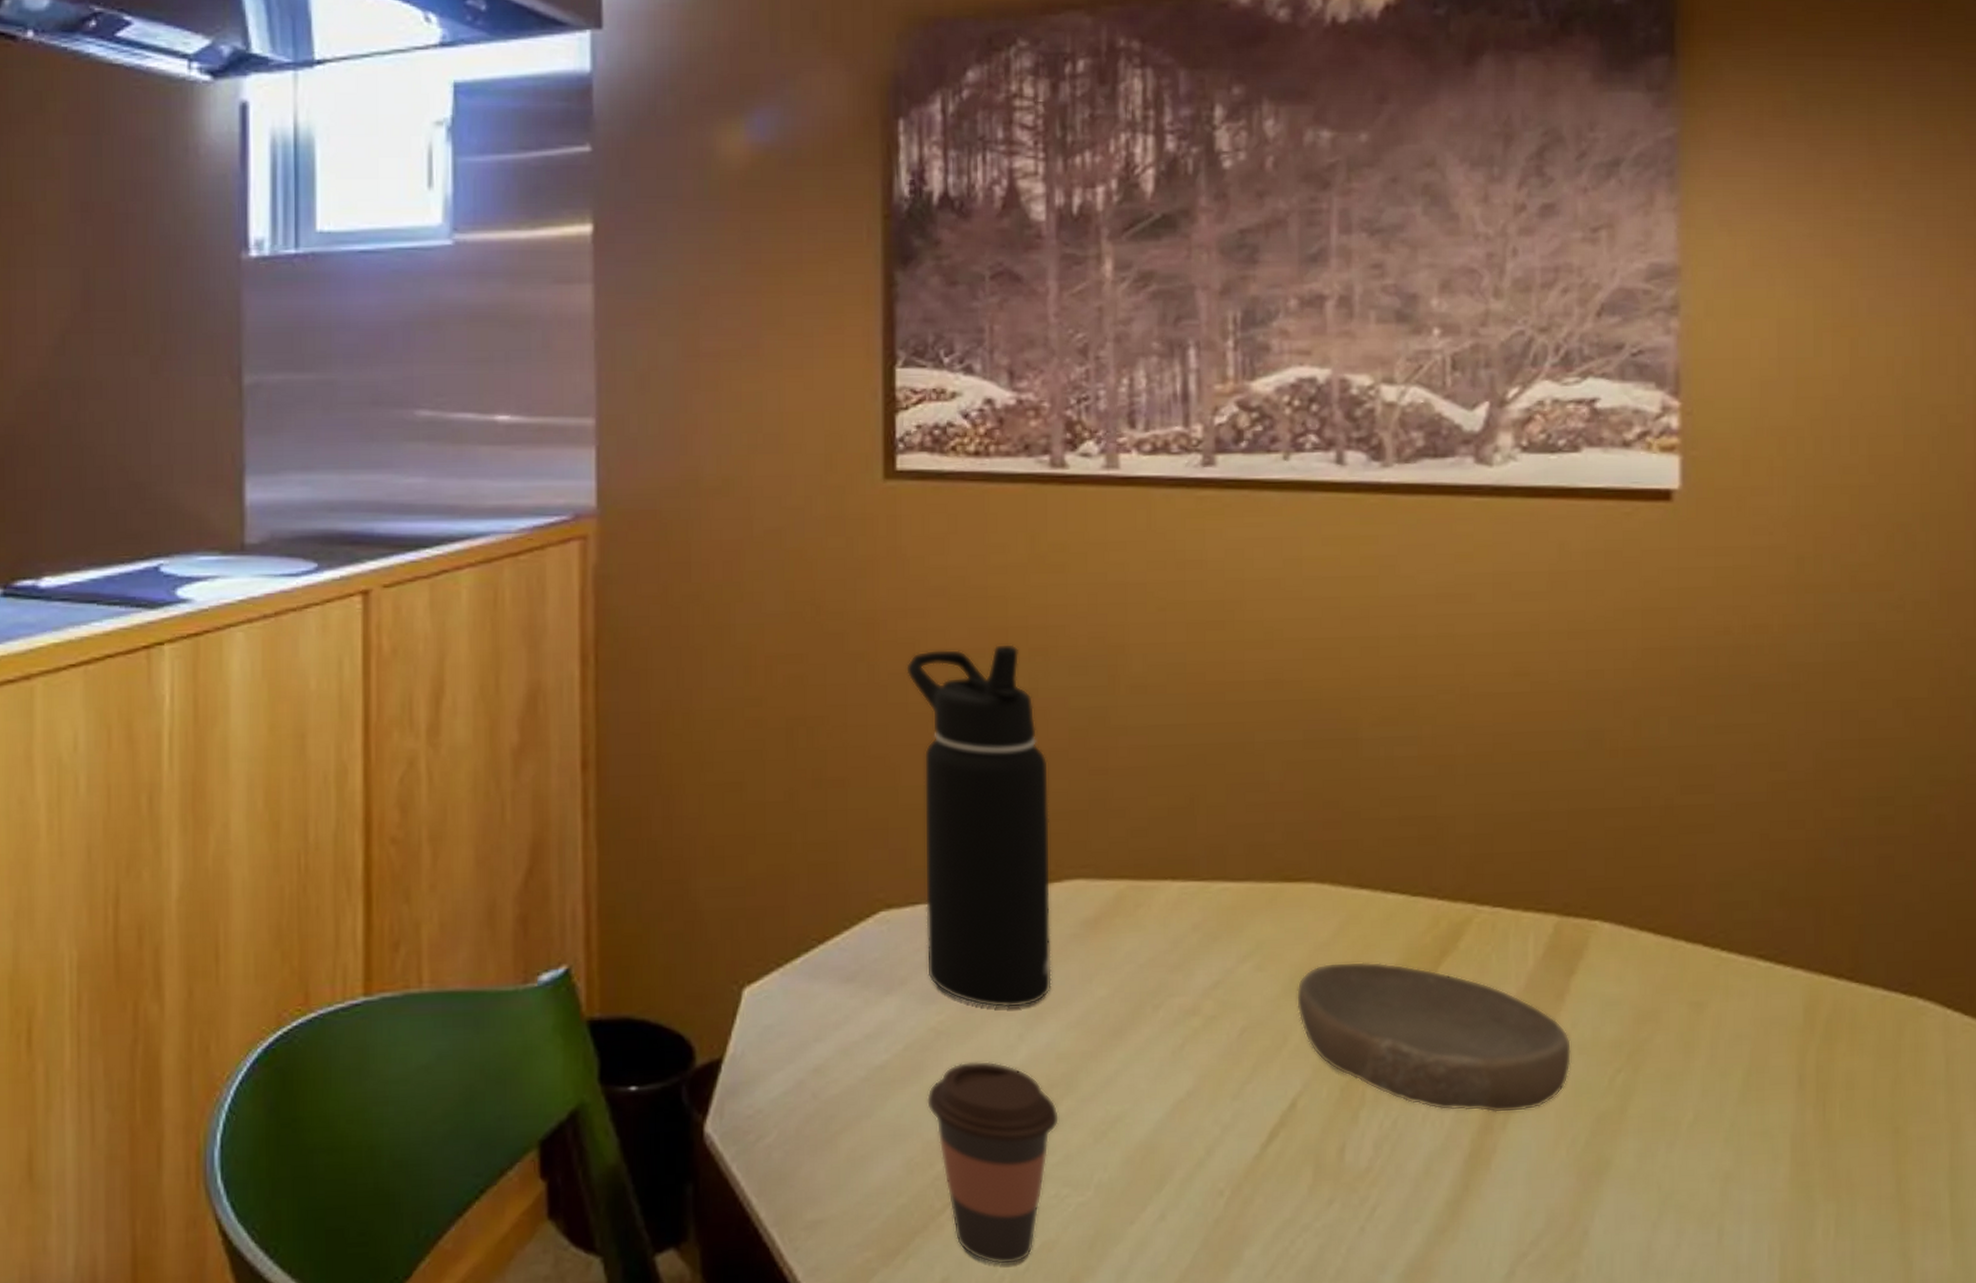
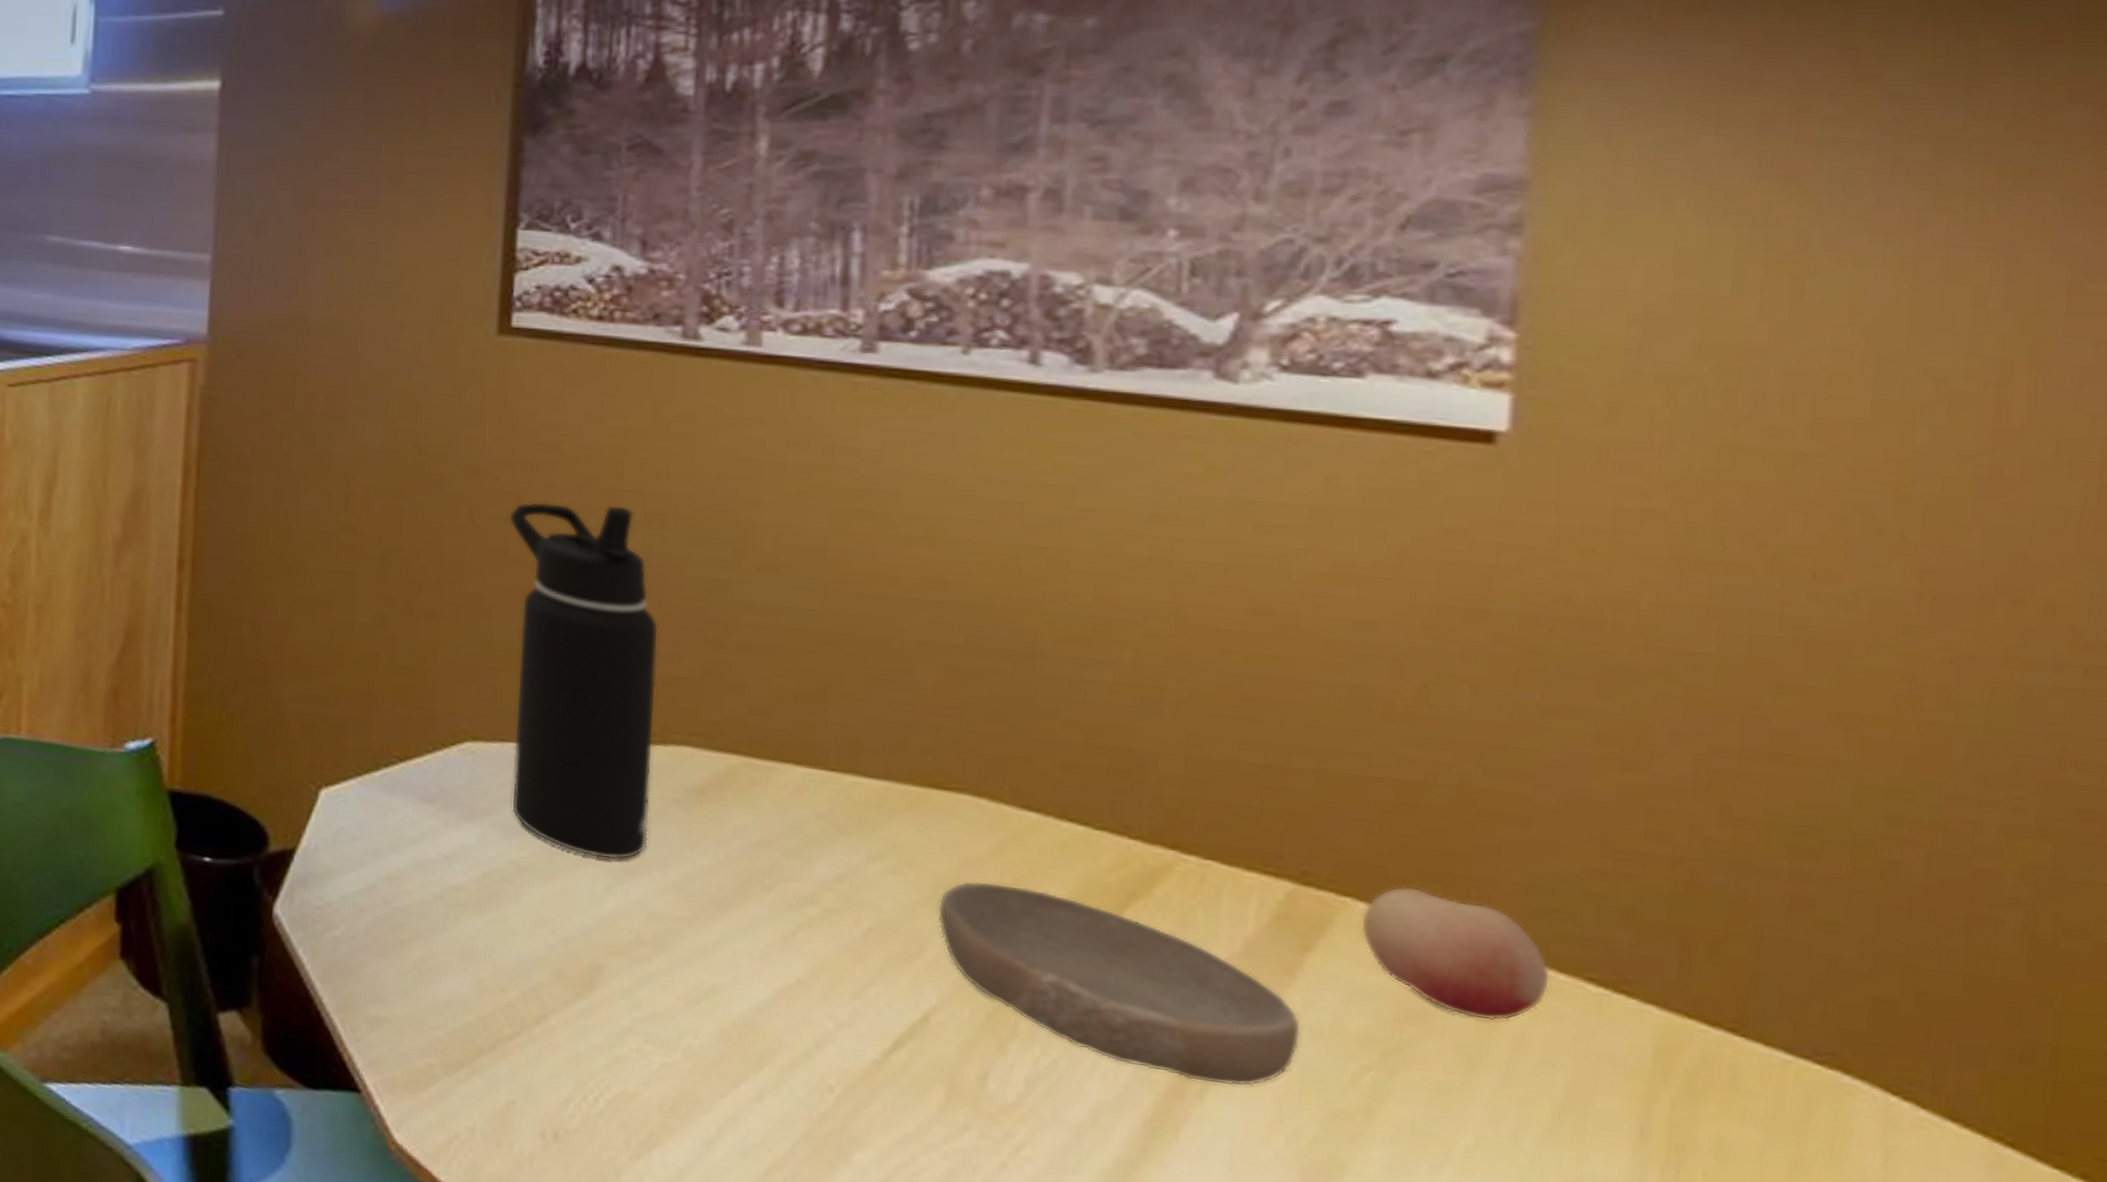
coffee cup: present [926,1060,1060,1265] -> none [502,900,648,1106]
fruit: none [1606,902,1735,1009] -> present [1360,886,1551,1021]

